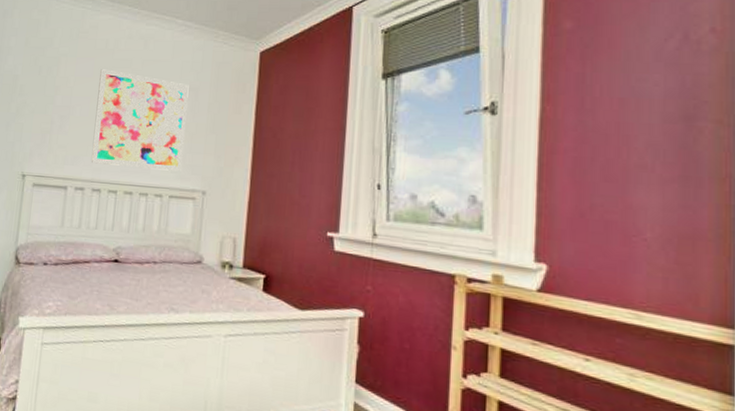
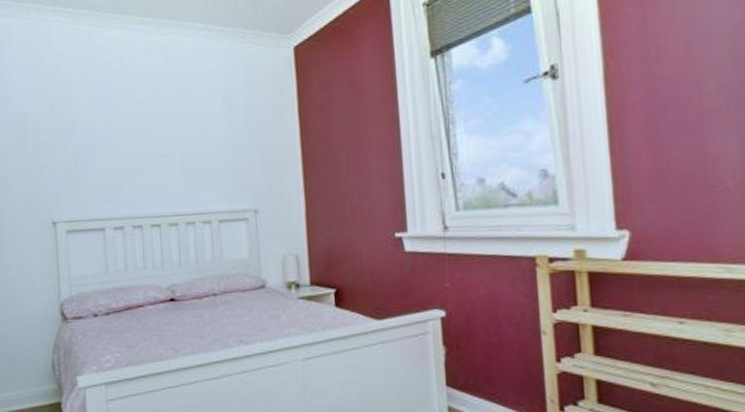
wall art: present [92,69,189,172] -> none [120,91,227,198]

